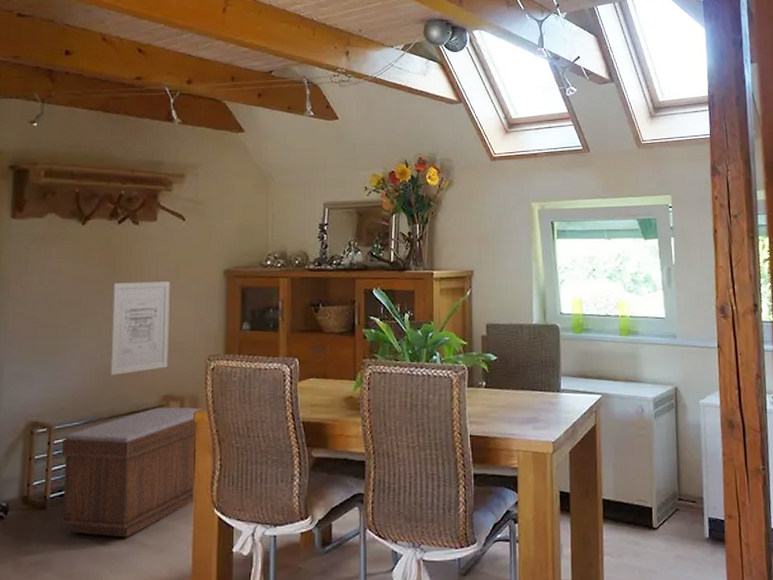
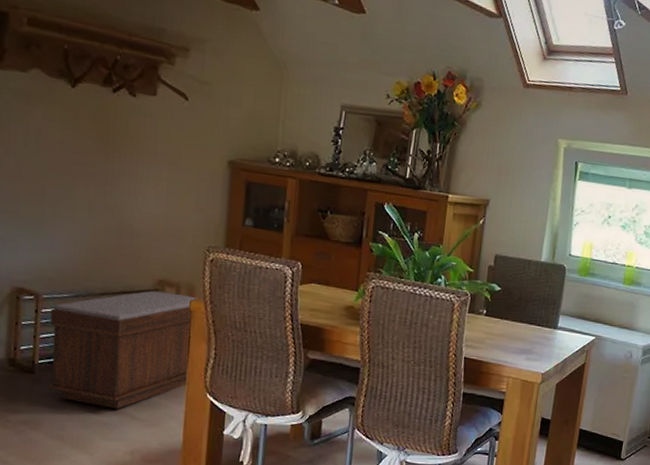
wall art: present [110,281,170,375] -> none [102,156,169,253]

